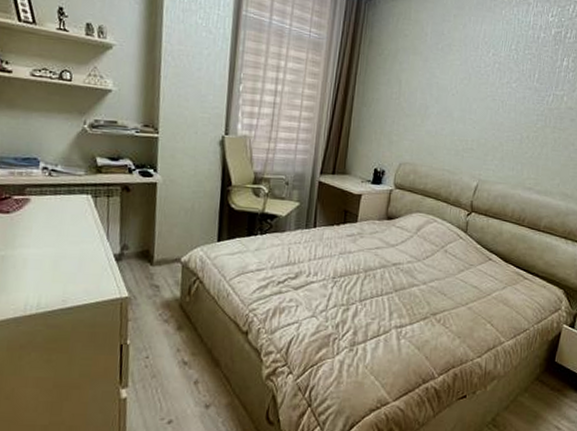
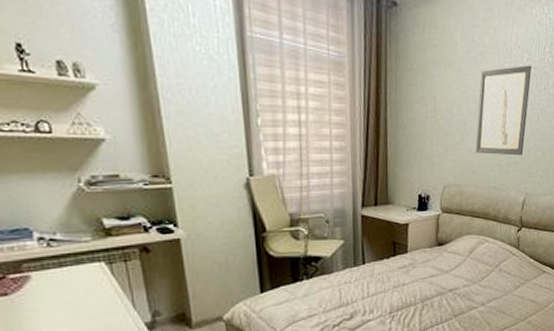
wall art: none [434,59,497,143] -> present [475,65,532,156]

